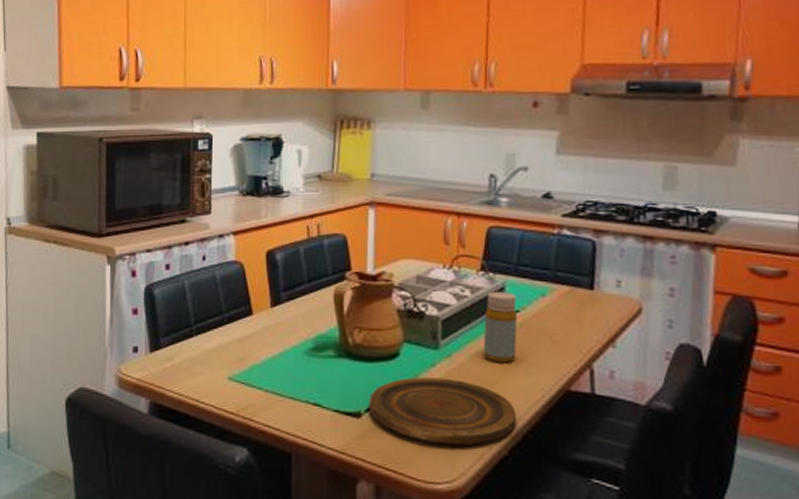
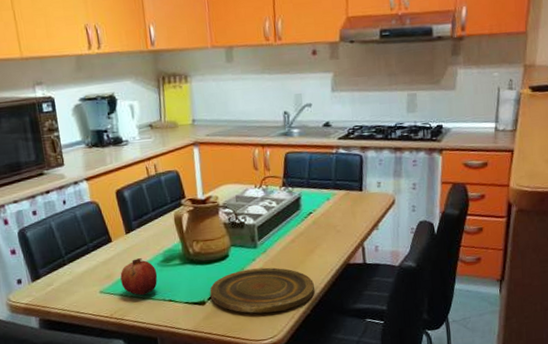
fruit: none [256,341,303,391] -> present [120,258,158,295]
bottle: present [483,291,517,363] -> none [287,199,312,252]

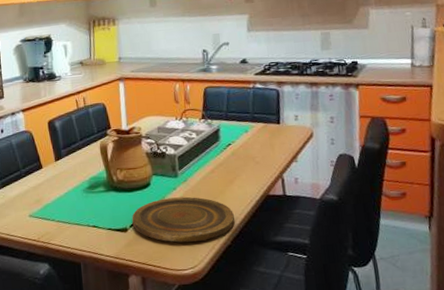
fruit: present [120,258,158,295] -> none [48,184,83,220]

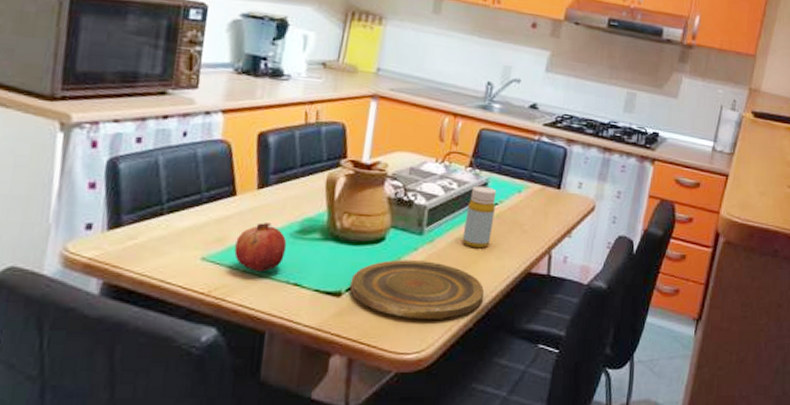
fruit: none [48,184,83,220] -> present [234,223,287,271]
bottle: none [207,131,231,182] -> present [462,185,497,249]

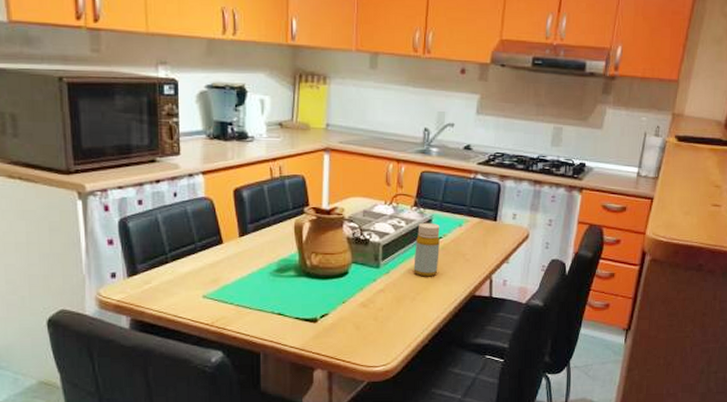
fruit: present [234,223,287,271] -> none [228,265,269,304]
plate: present [350,259,485,319] -> none [323,290,436,338]

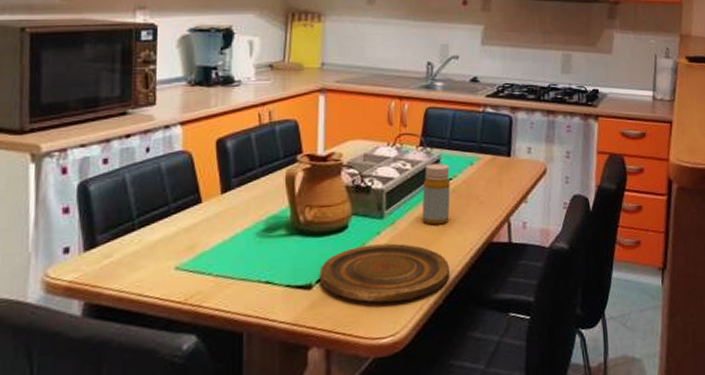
plate: none [323,290,436,338] -> present [319,243,451,303]

